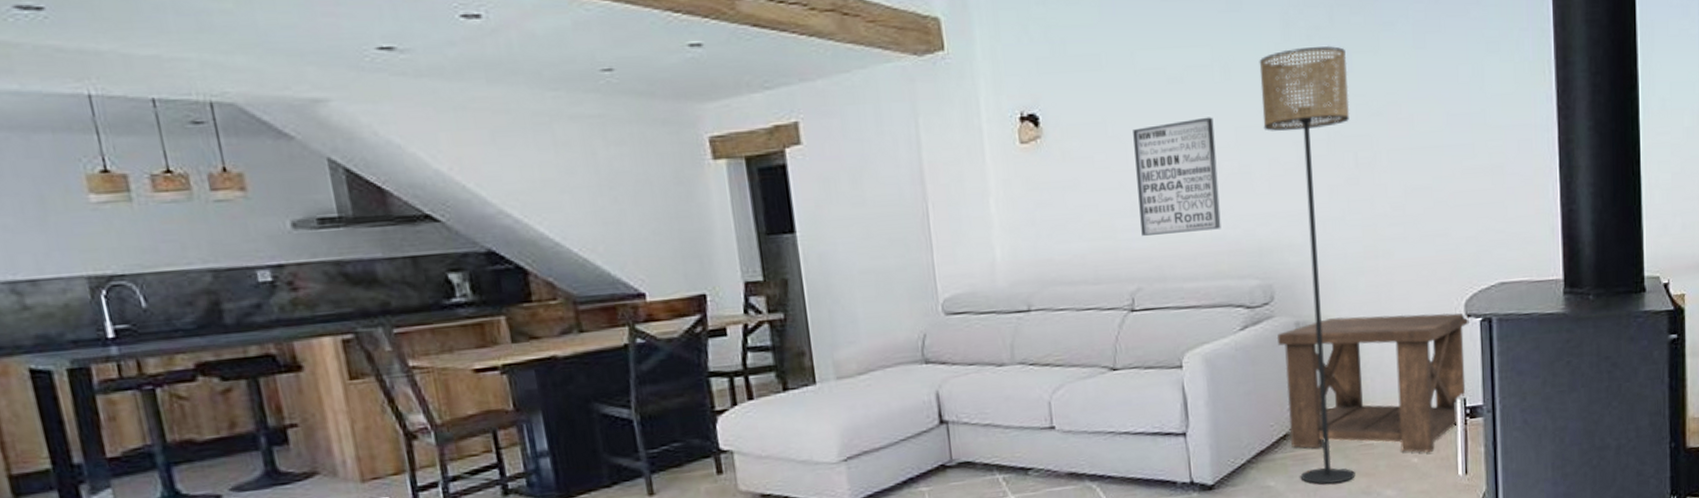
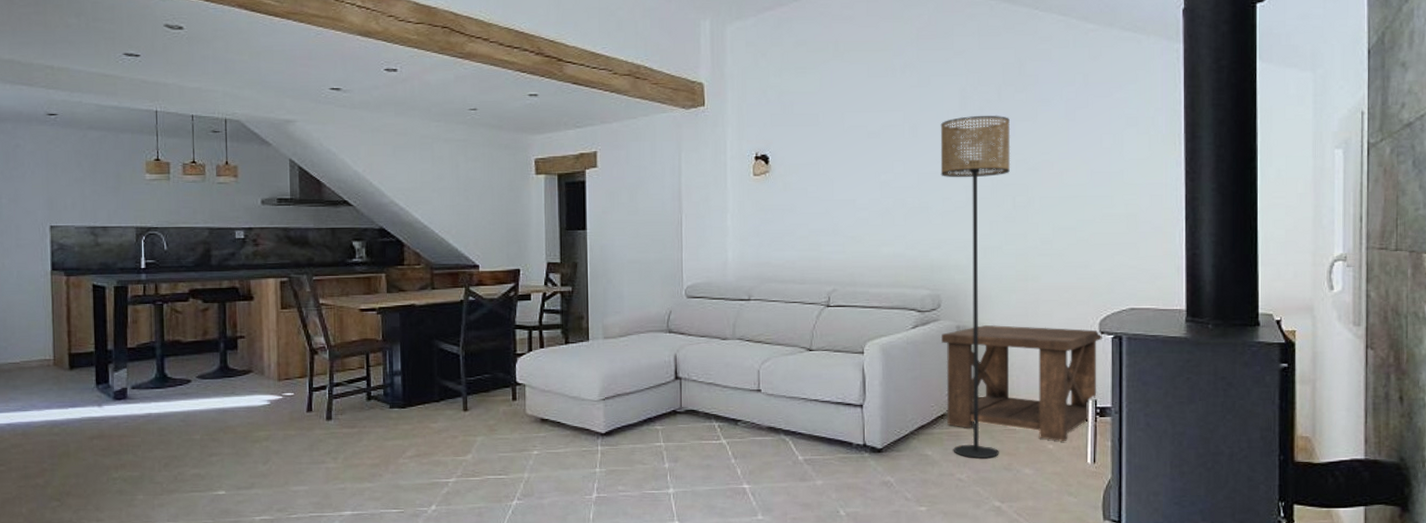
wall art: present [1133,117,1221,237] -> none [839,164,902,251]

